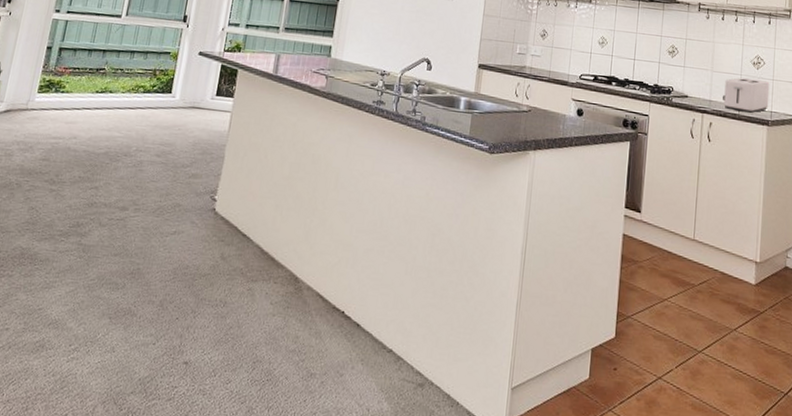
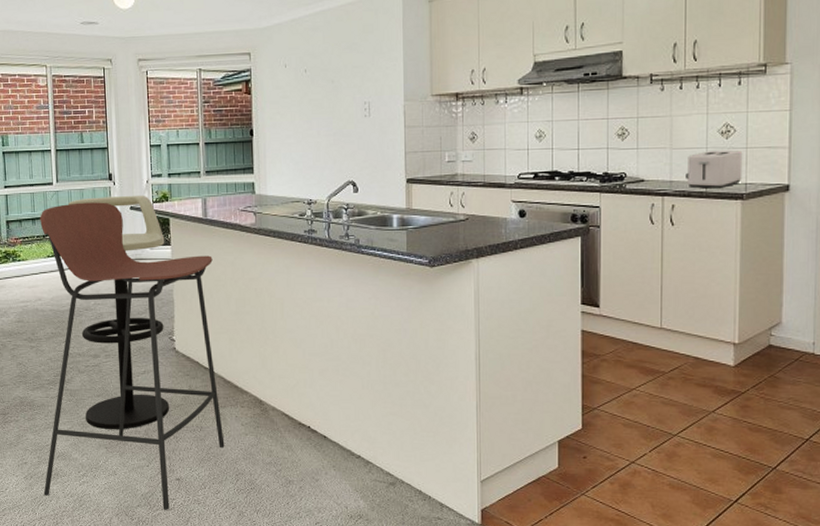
bar stool: none [19,39,275,400] -> present [40,202,225,510]
bar stool: none [94,36,229,298] -> present [68,195,169,429]

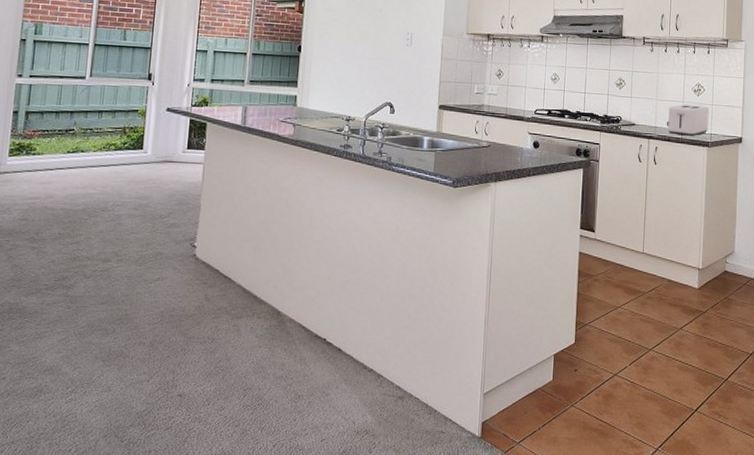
bar stool: present [40,202,225,510] -> none [20,99,247,430]
bar stool: present [68,195,169,429] -> none [84,95,200,340]

